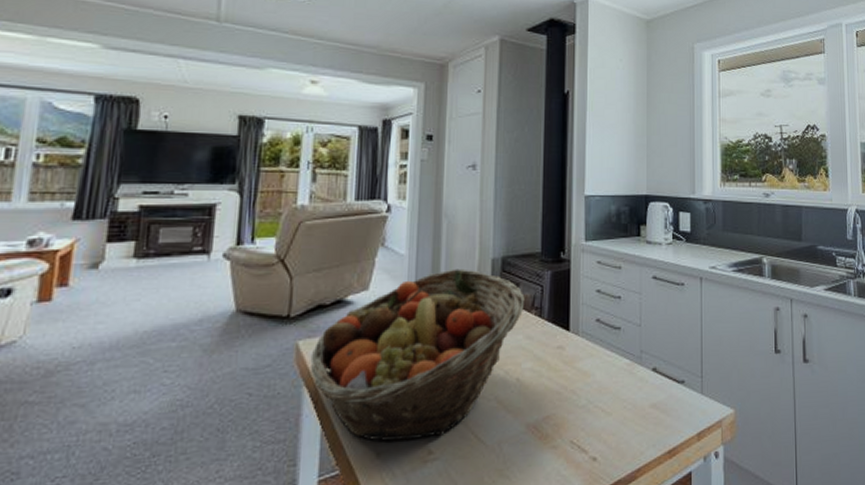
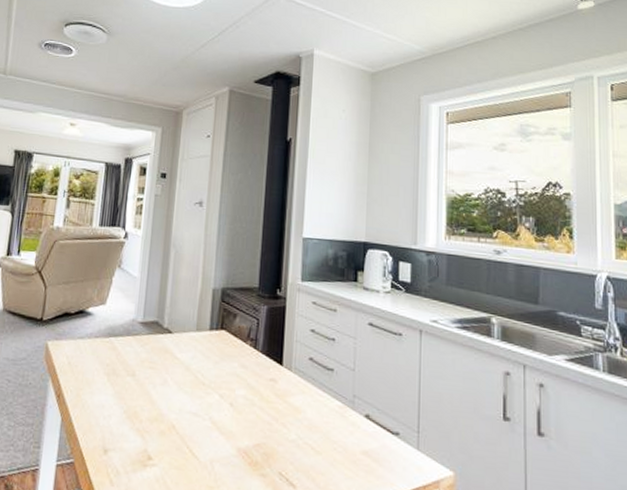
fruit basket: present [310,268,525,442] -> none [55,294,241,446]

